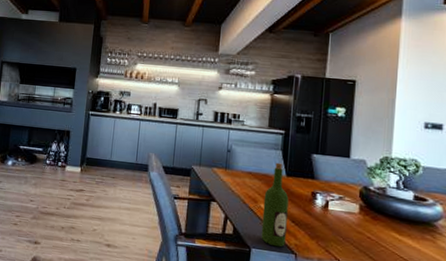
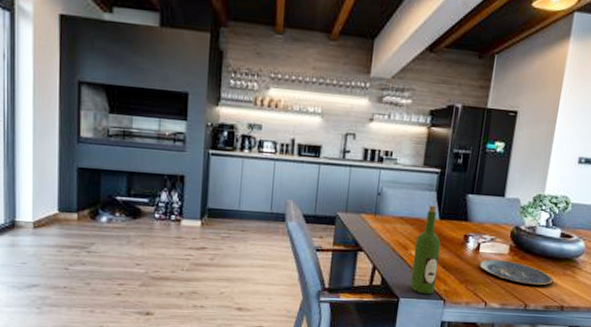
plate: none [328,216,411,249] -> present [479,259,554,286]

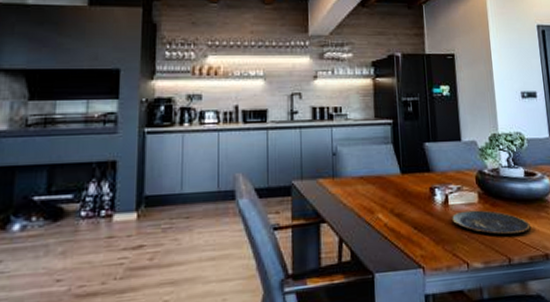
wine bottle: present [410,205,441,295] -> none [380,159,411,265]

